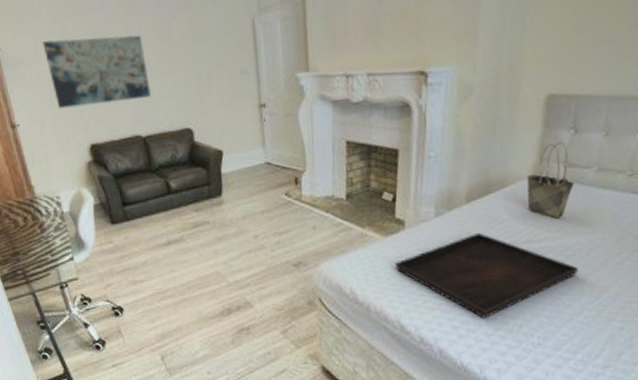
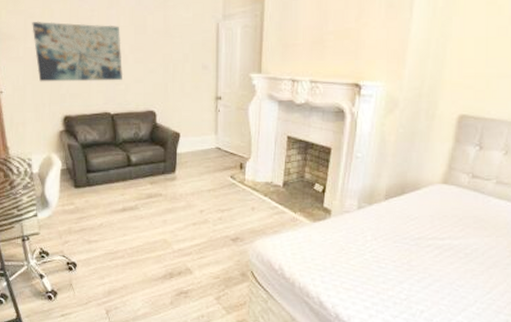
serving tray: present [394,232,578,319] -> none [319,226,474,302]
tote bag: present [527,141,574,219] -> none [436,155,476,221]

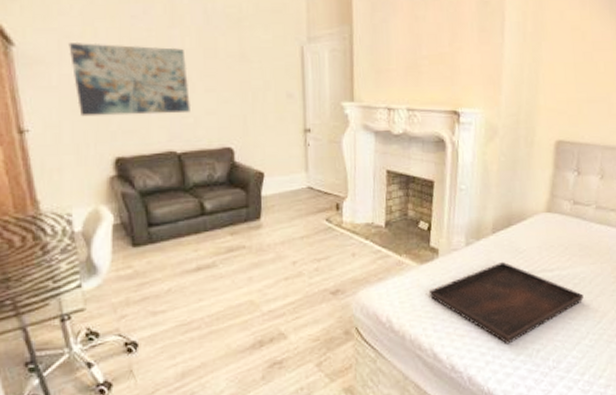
serving tray: none [319,226,474,302] -> present [428,261,584,344]

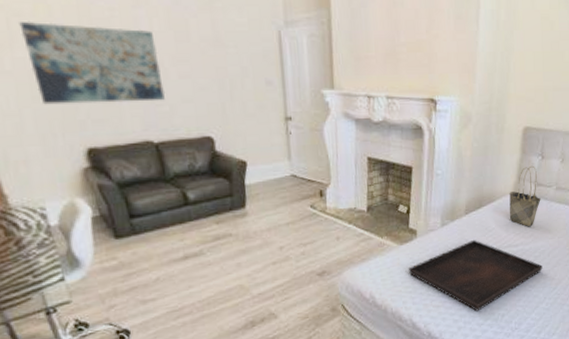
tote bag: none [542,182,579,250] -> present [509,165,541,227]

